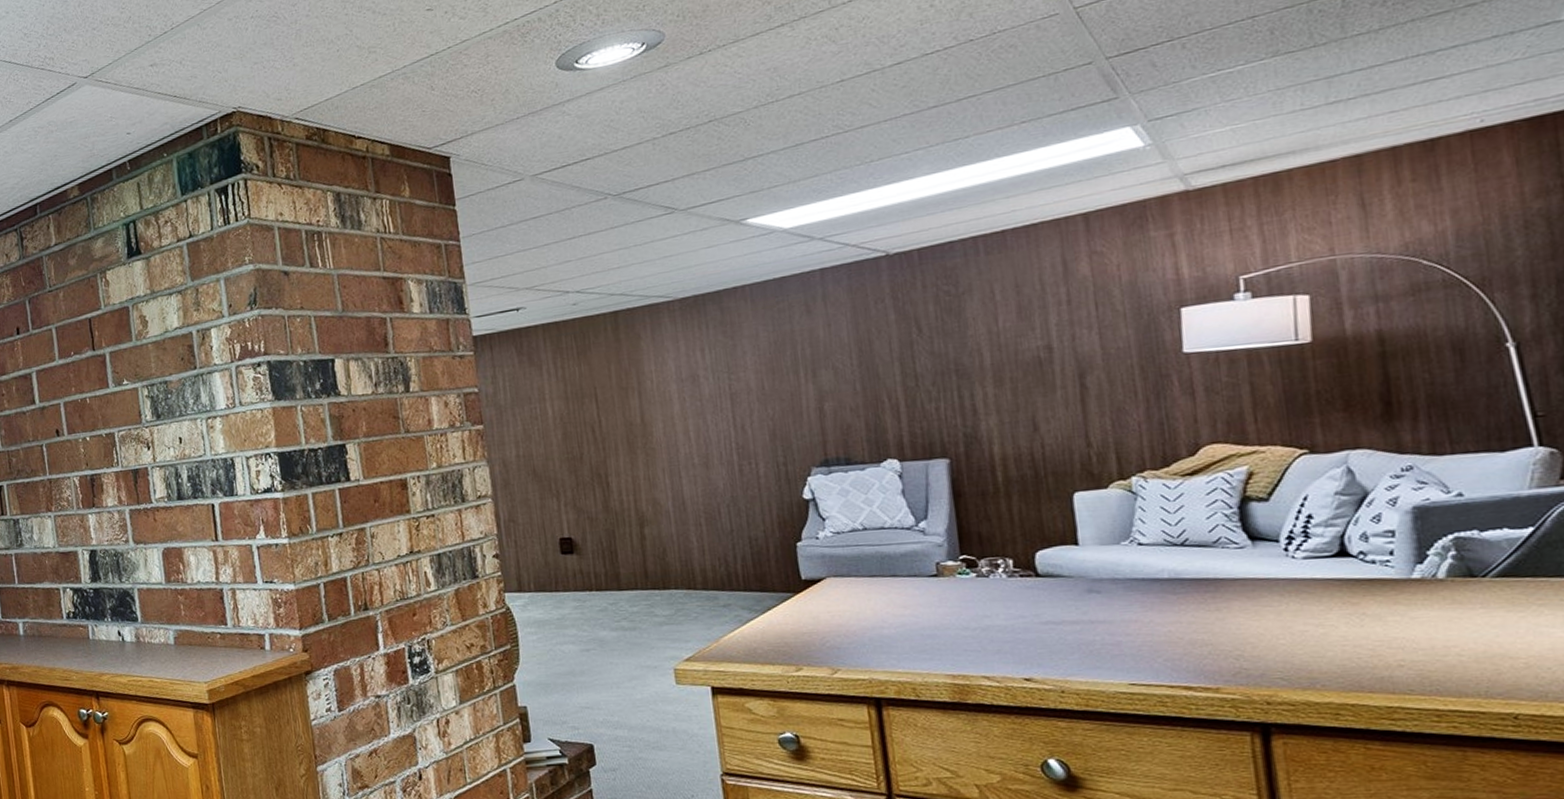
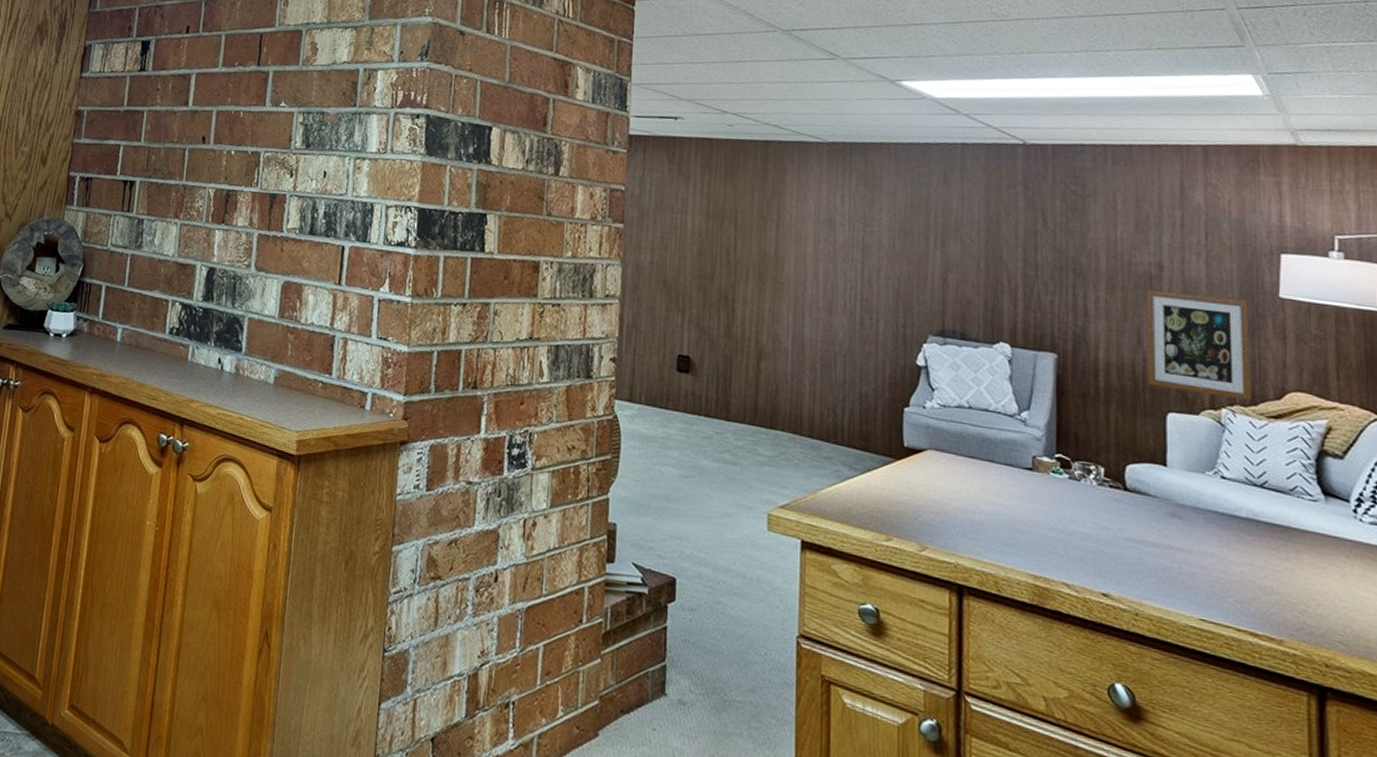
wall art: none [1037,364,1163,470] -> present [1146,289,1252,402]

